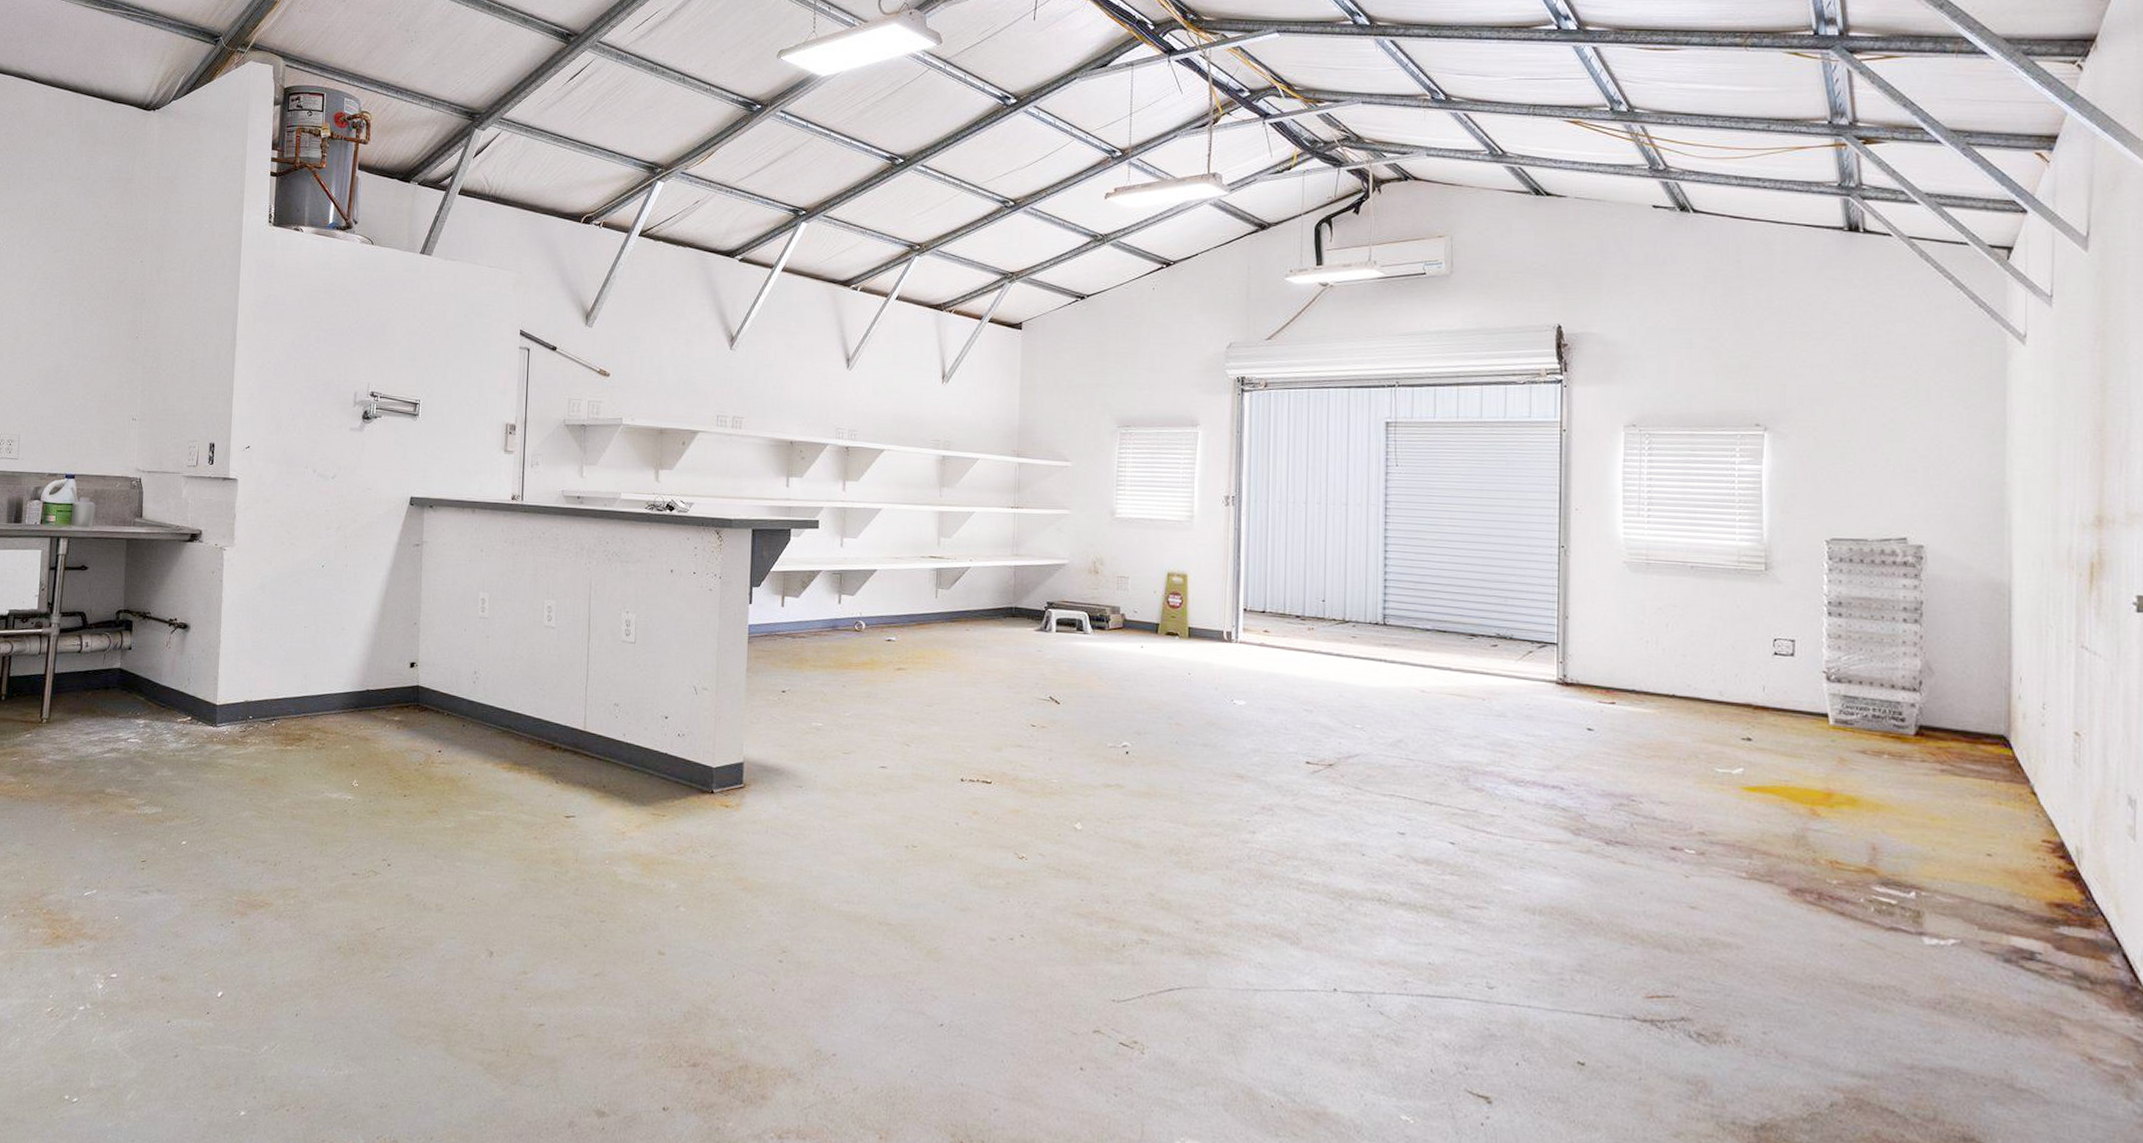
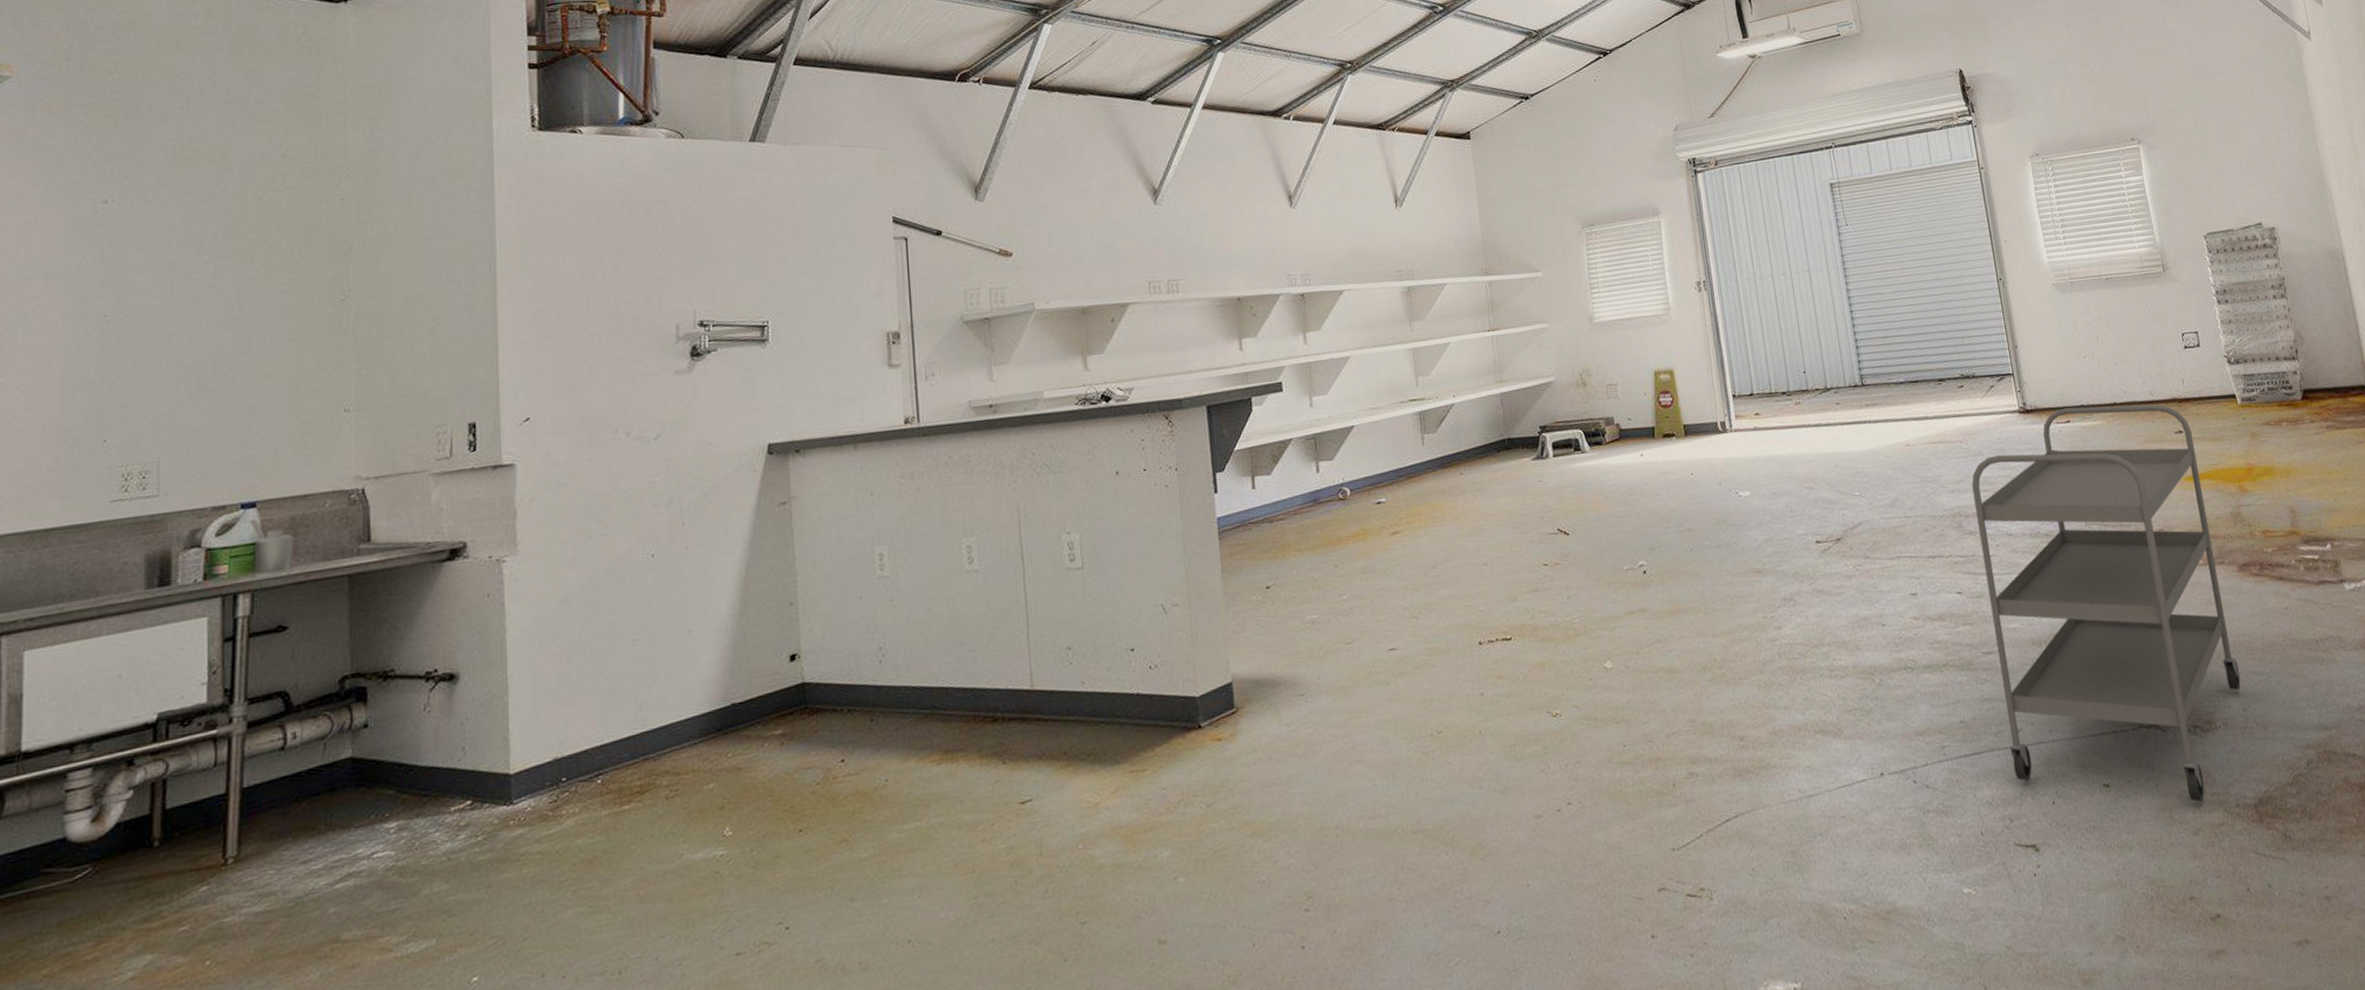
utility cart: none [1478,688,1766,1108] -> present [1971,404,2241,802]

